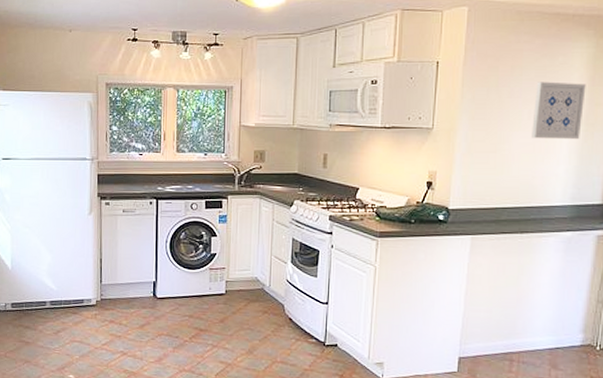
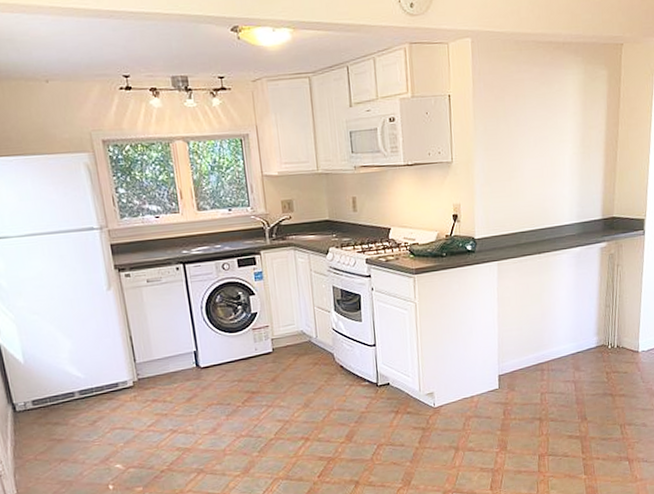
wall art: present [531,81,586,139] -> none [538,108,580,164]

